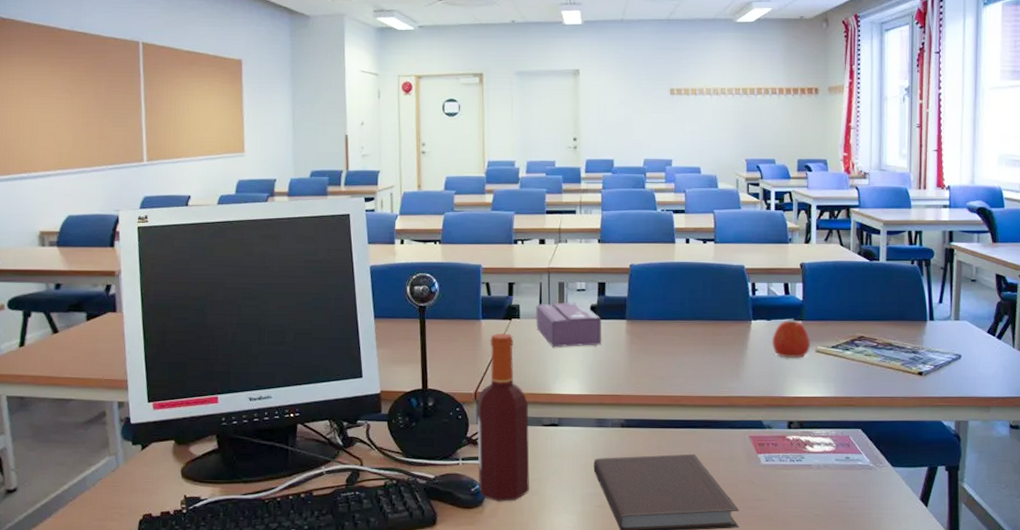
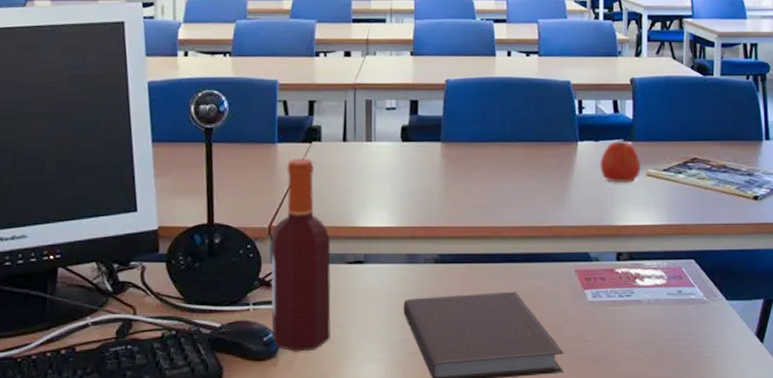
tissue box: present [536,301,601,348] -> none [339,121,413,174]

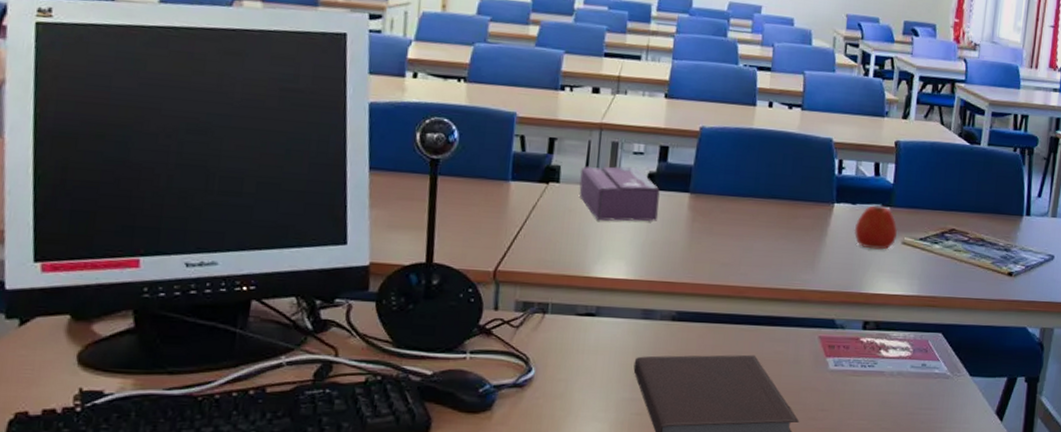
bottle: present [271,159,332,352] -> none [489,199,561,406]
tissue box: none [339,121,413,174] -> present [579,166,660,221]

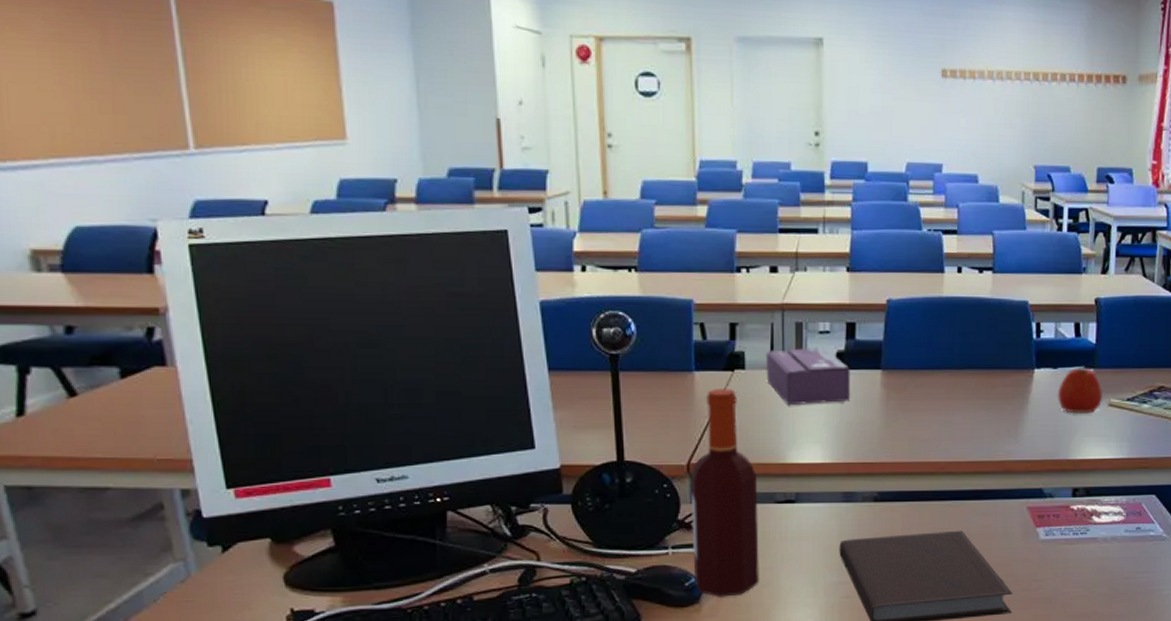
bottle: none [489,199,561,406] -> present [690,389,760,597]

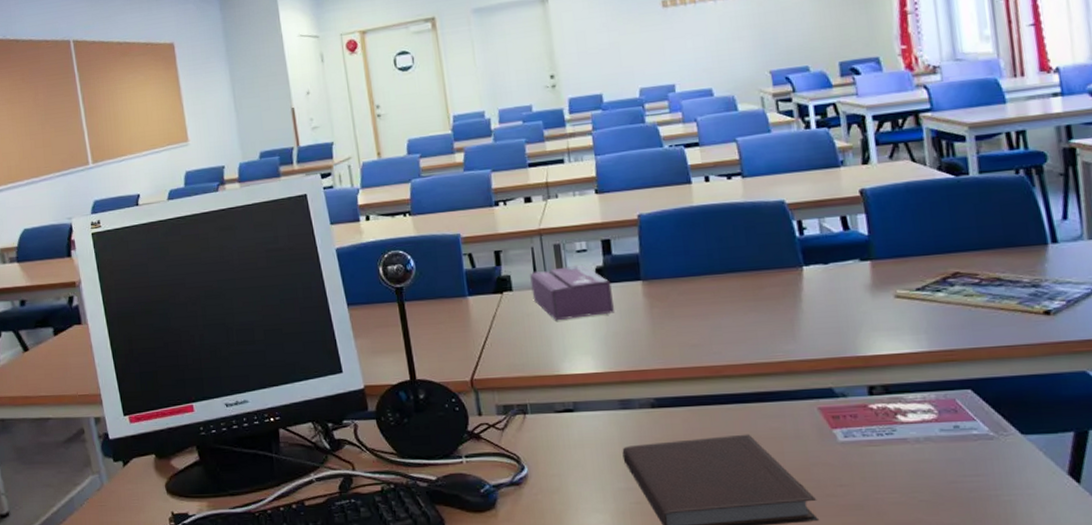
bottle: present [690,389,760,597] -> none [474,309,550,503]
apple: present [1057,368,1104,414] -> none [832,260,887,309]

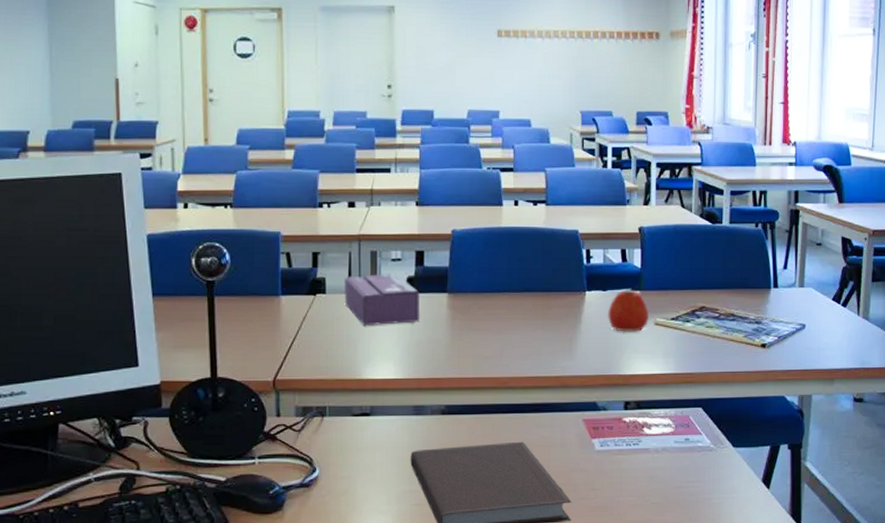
apple: none [832,260,887,309] -> present [607,290,650,332]

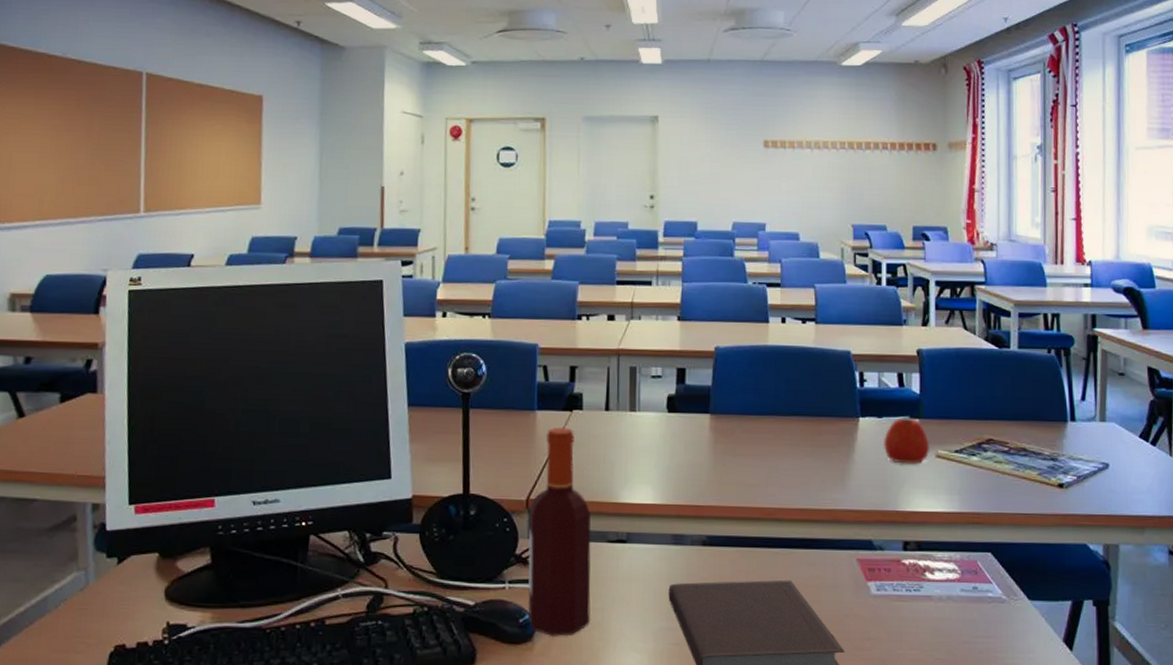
bottle: none [276,311,338,505] -> present [528,427,591,636]
tissue box: present [344,273,419,326] -> none [602,390,680,446]

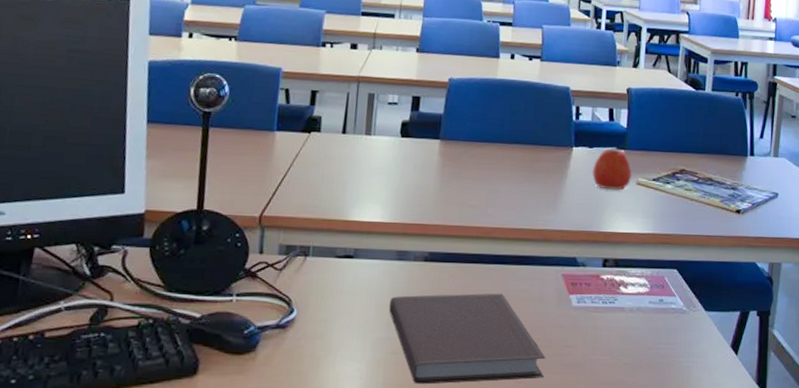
bottle: present [528,427,591,636] -> none [253,148,321,347]

